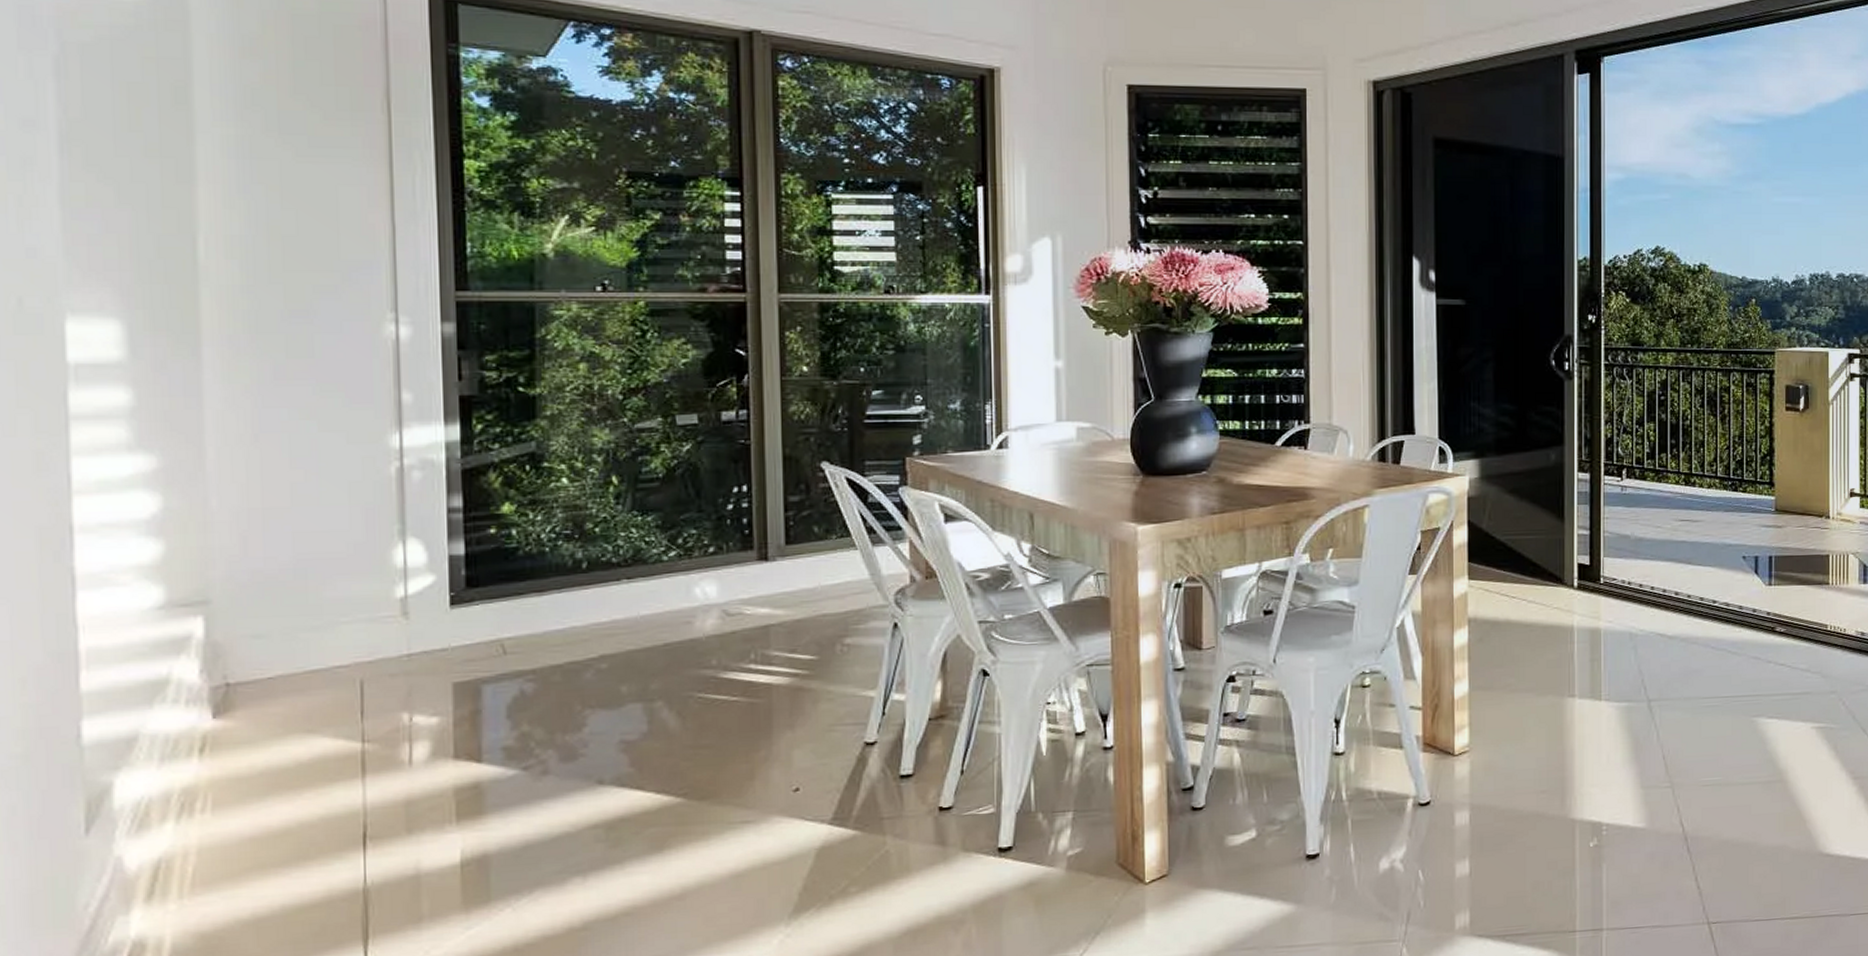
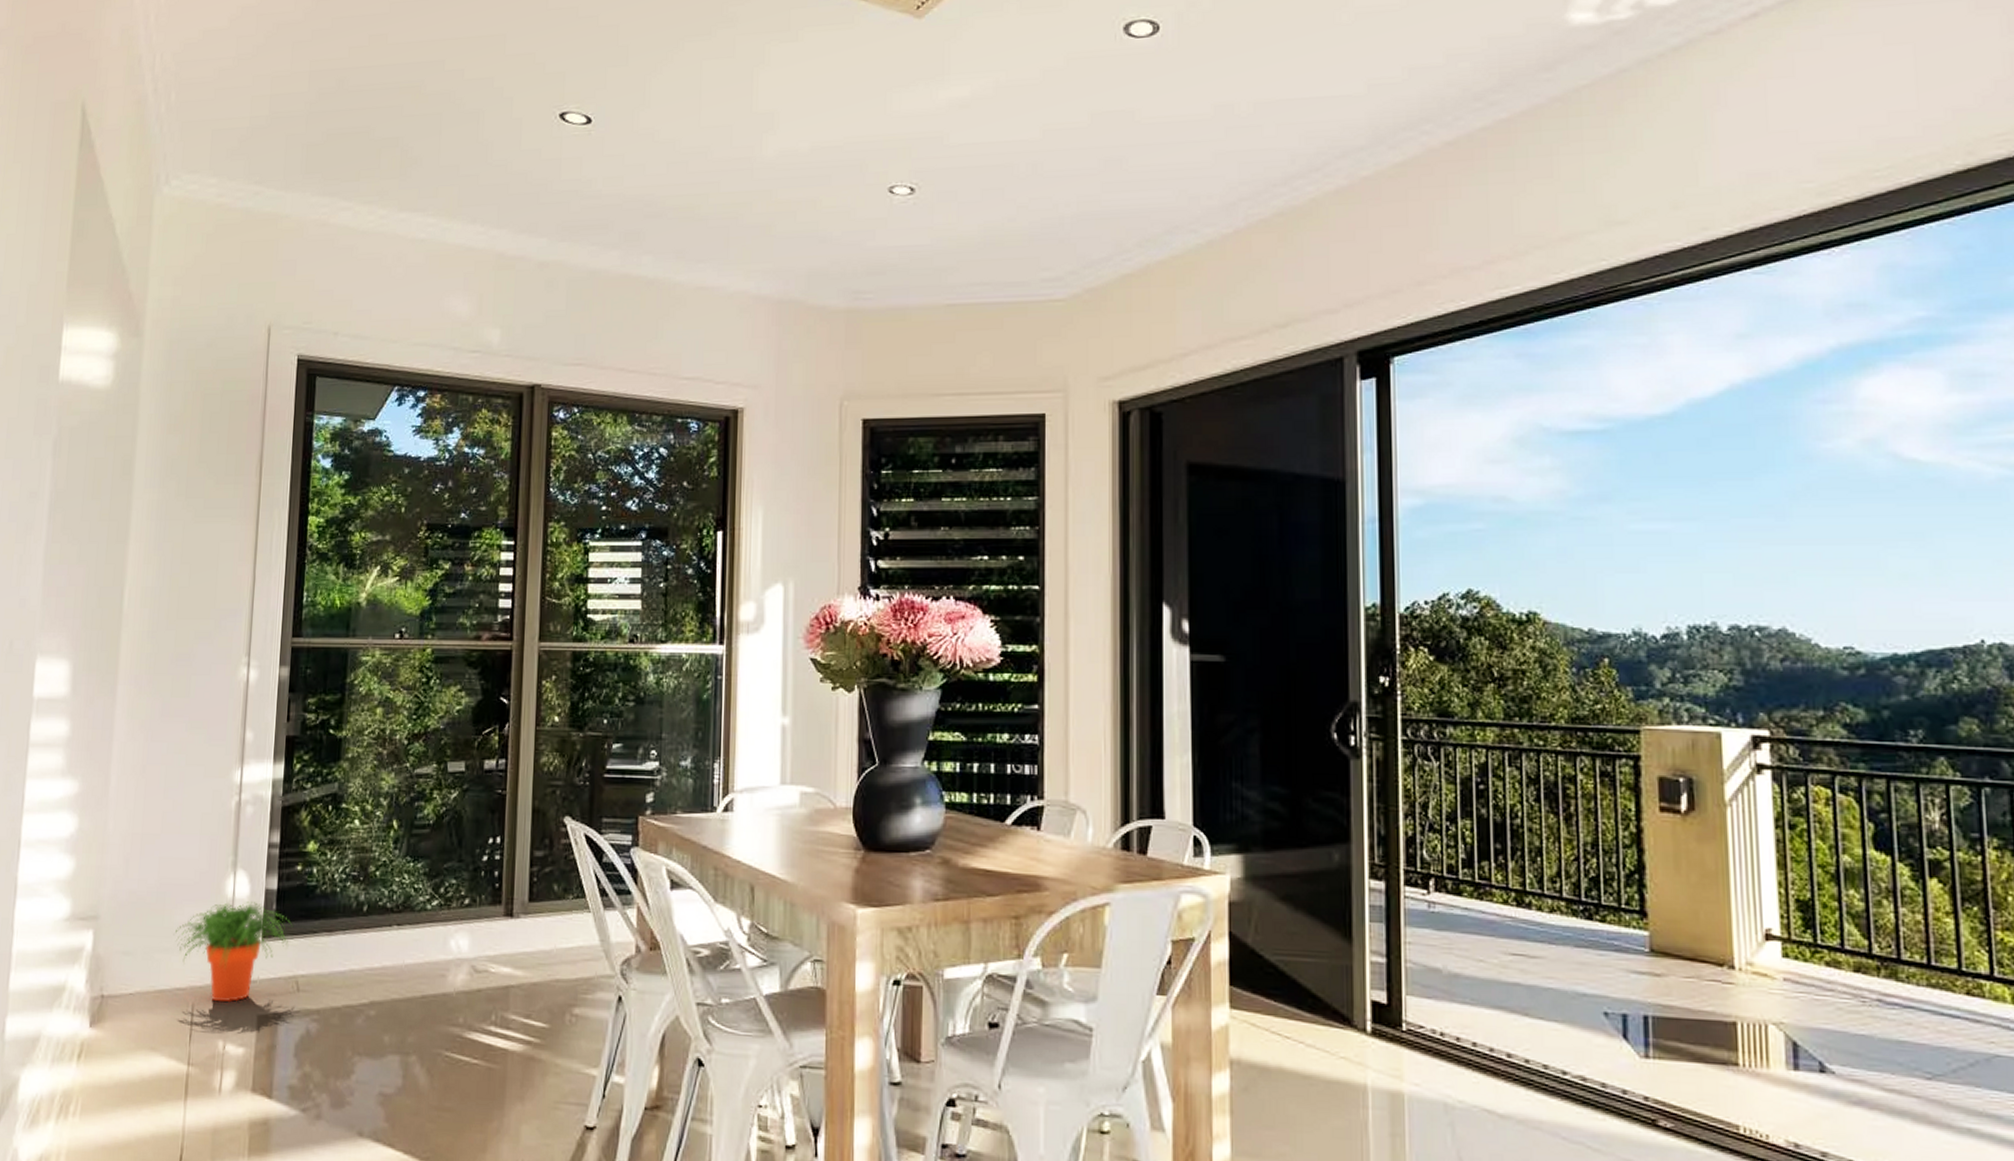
potted plant: none [327,569,491,675] -> present [176,902,293,1003]

